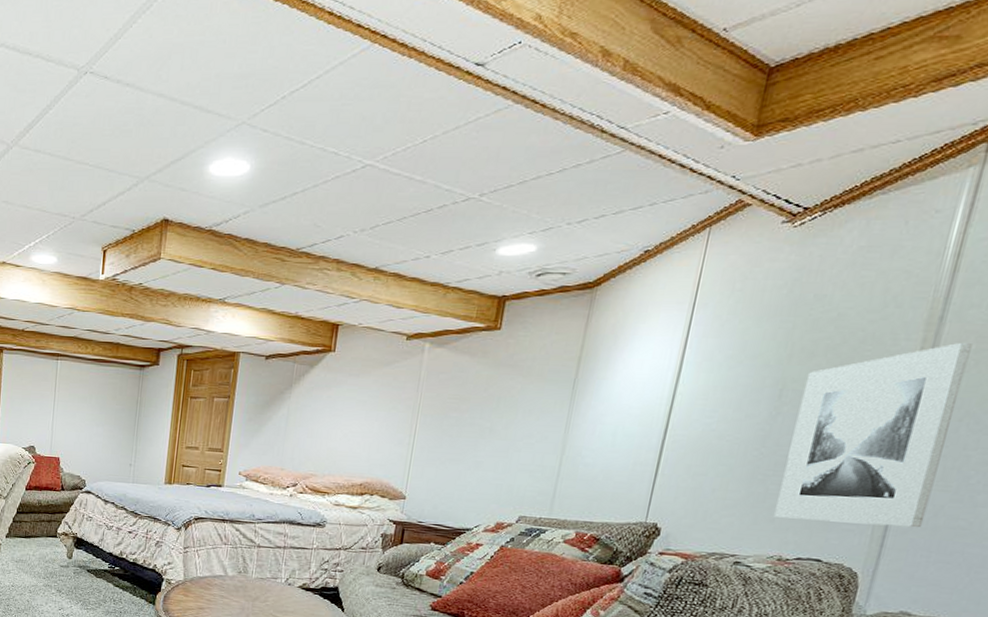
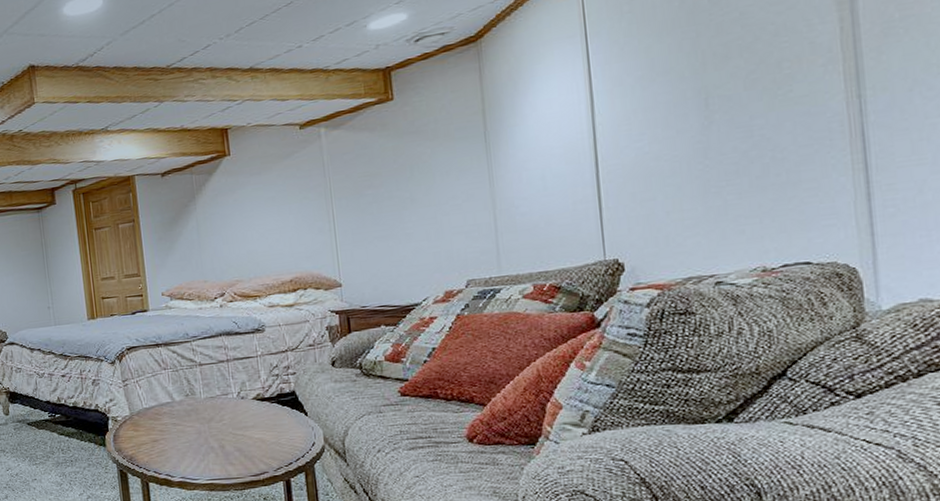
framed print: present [774,342,972,528] -> none [729,12,910,228]

